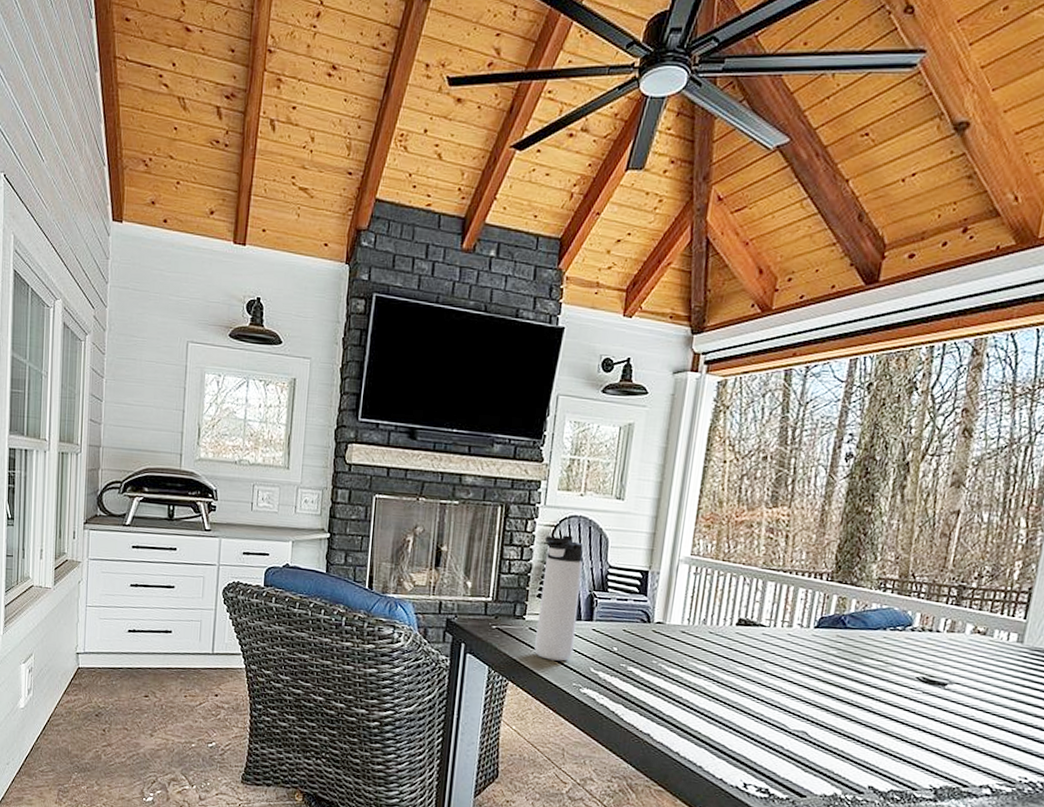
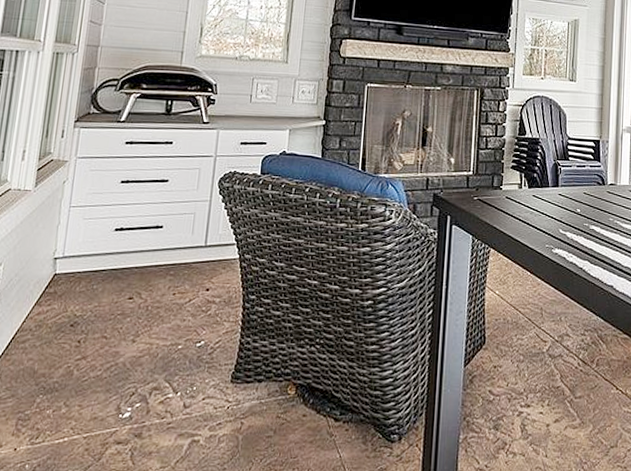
thermos bottle: present [534,535,584,662] -> none [511,113,547,226]

